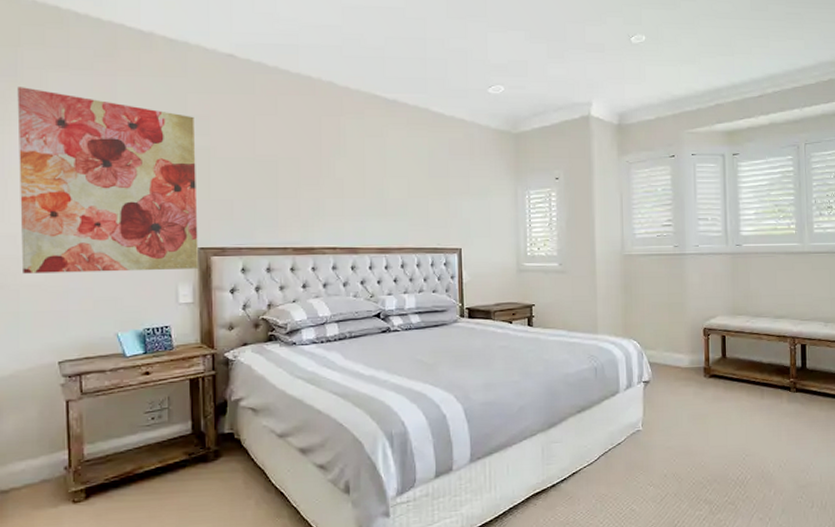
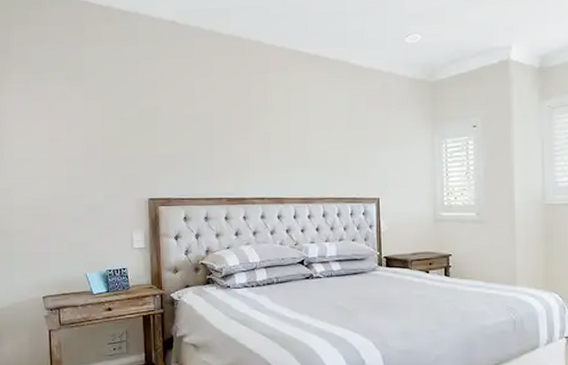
wall art: present [17,87,199,274] -> none [9,61,150,221]

